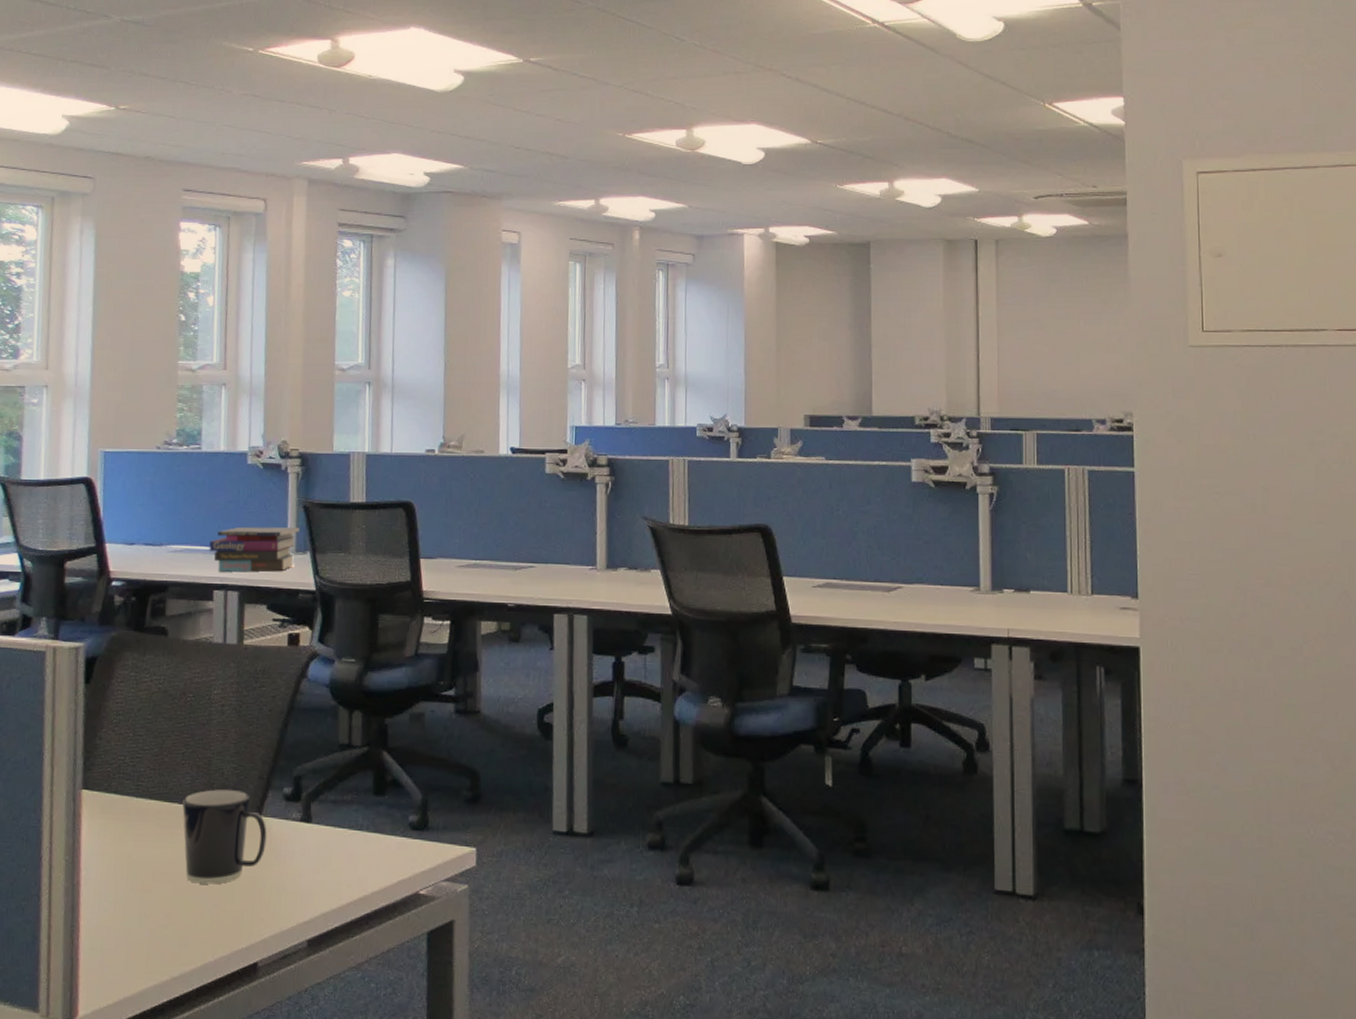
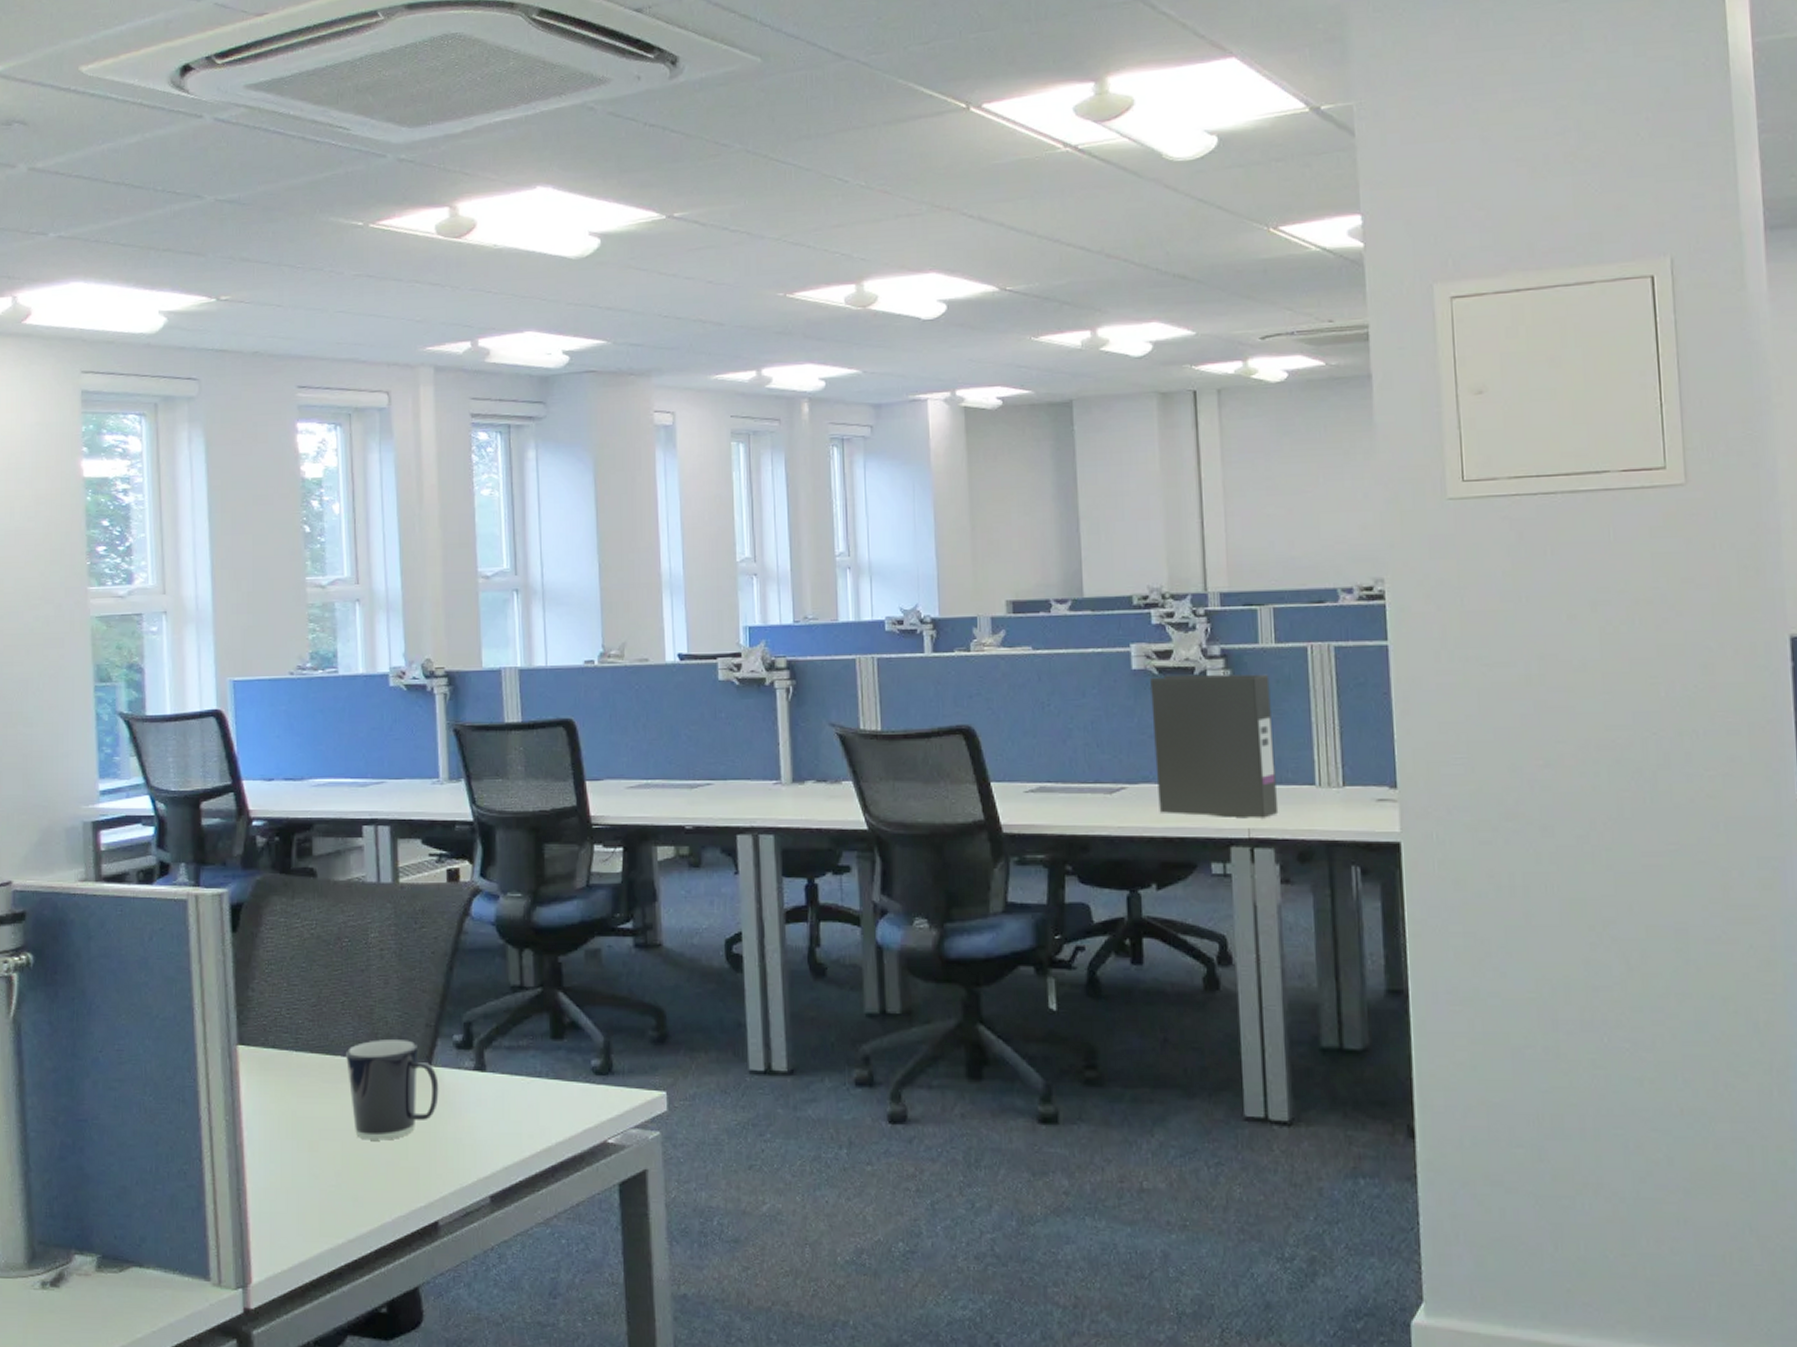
books: present [209,526,299,572] -> none [354,754,451,805]
binder: none [927,488,1035,620] -> present [1150,674,1279,818]

